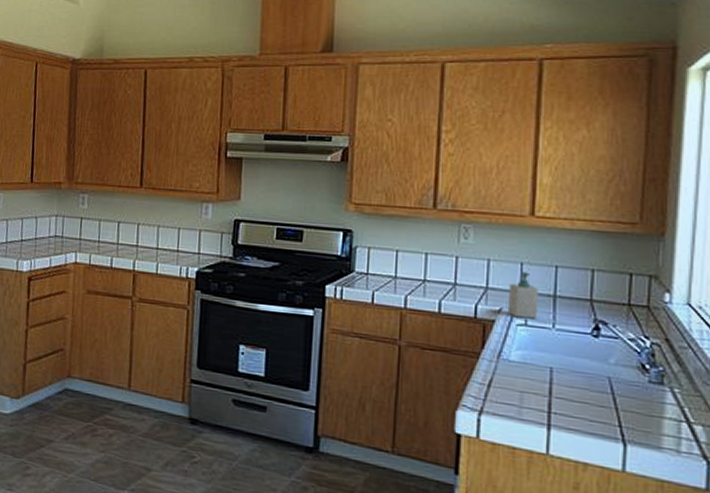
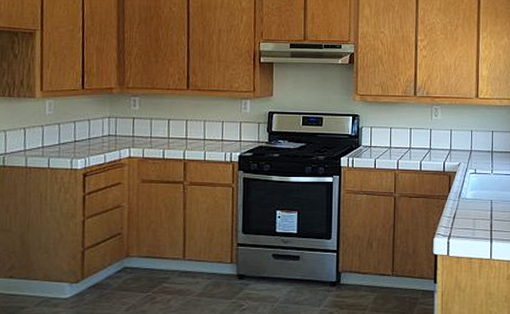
soap bottle: present [507,271,538,319] -> none [464,136,482,168]

